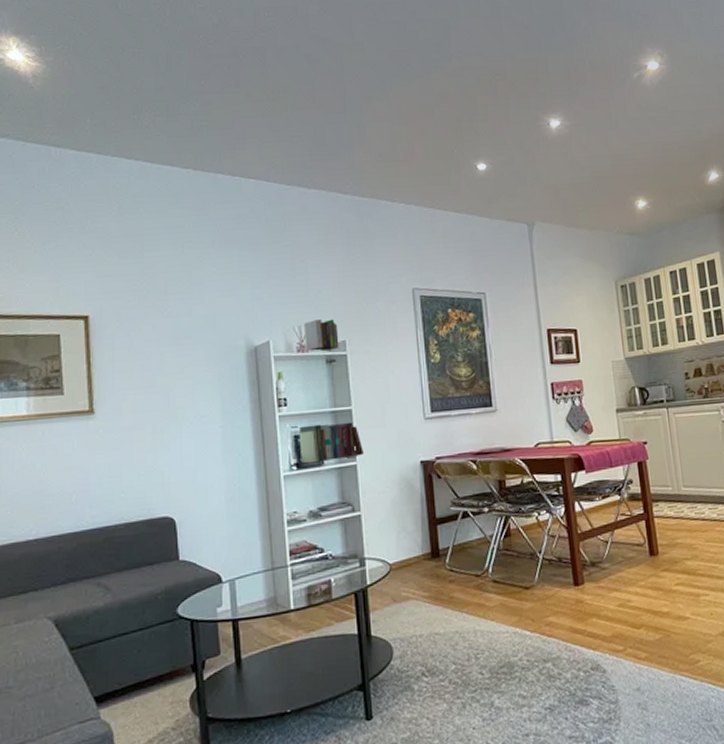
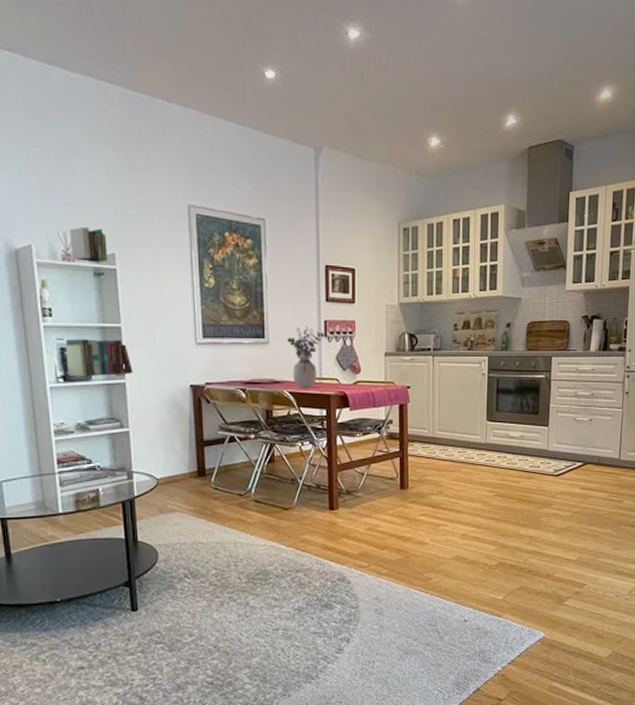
bouquet: none [515,390,556,454] -> present [287,326,328,388]

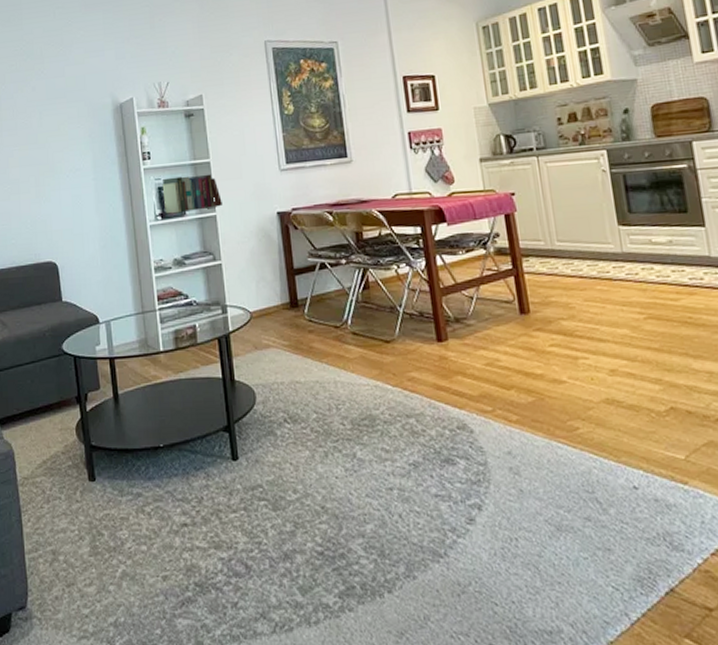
books: present [68,227,108,263] -> none [163,74,197,107]
bouquet: present [287,326,328,388] -> none [371,140,414,206]

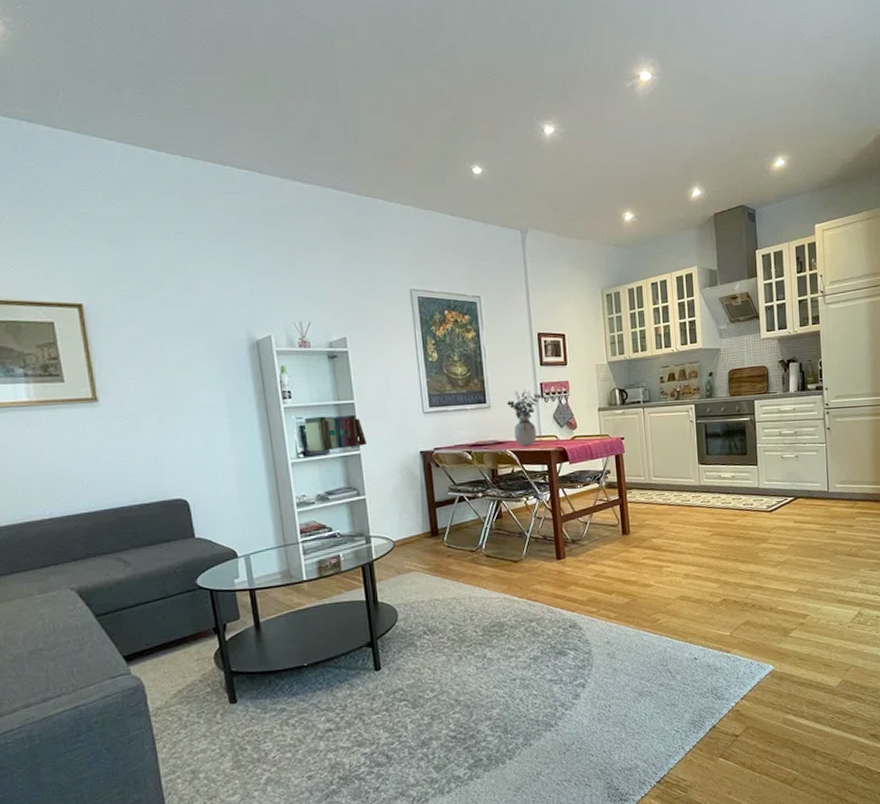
bouquet: none [371,140,414,206] -> present [507,389,544,447]

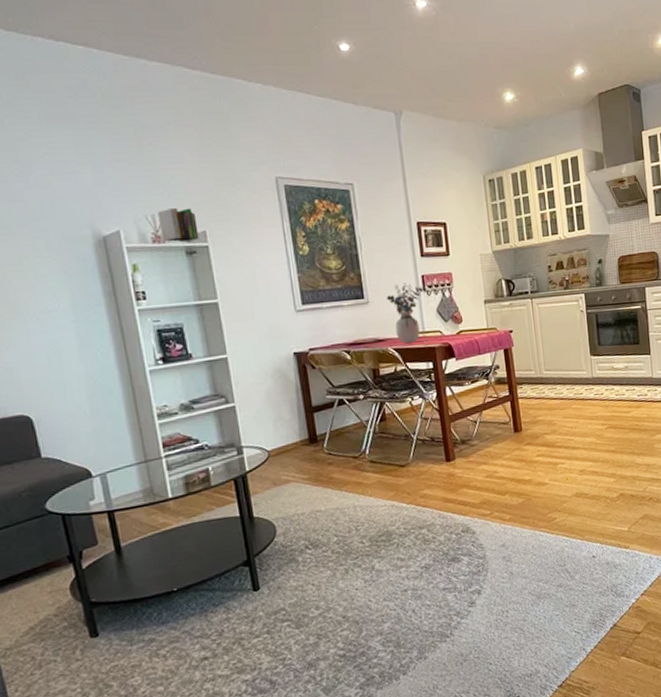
books: none [304,316,340,348] -> present [157,208,199,243]
books: present [304,414,367,452] -> none [161,315,234,358]

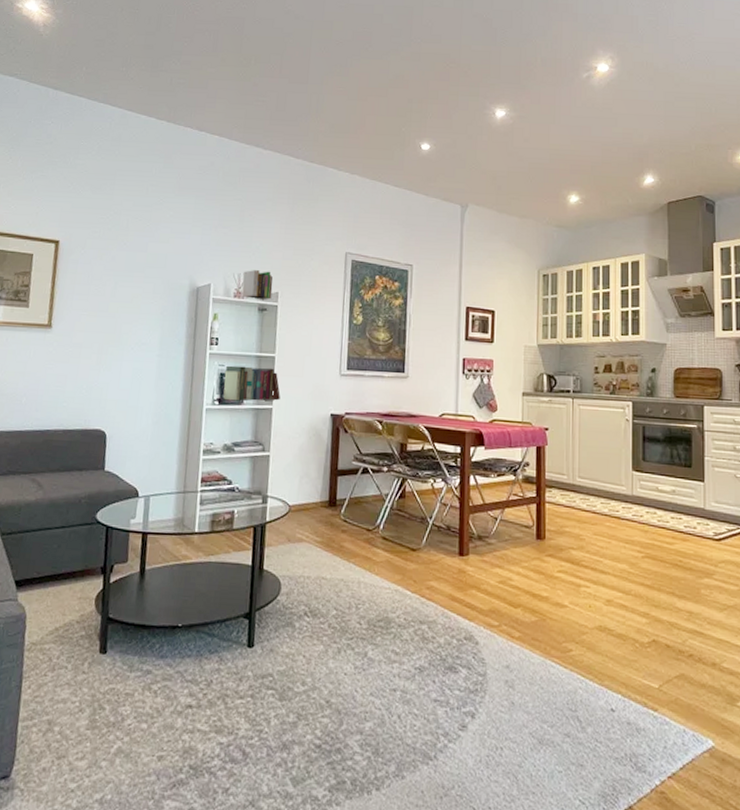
books: none [161,315,234,358] -> present [223,365,281,402]
bouquet: present [387,283,427,344] -> none [426,363,466,424]

